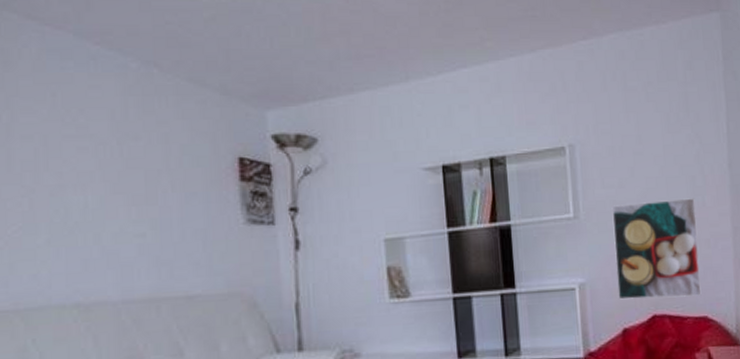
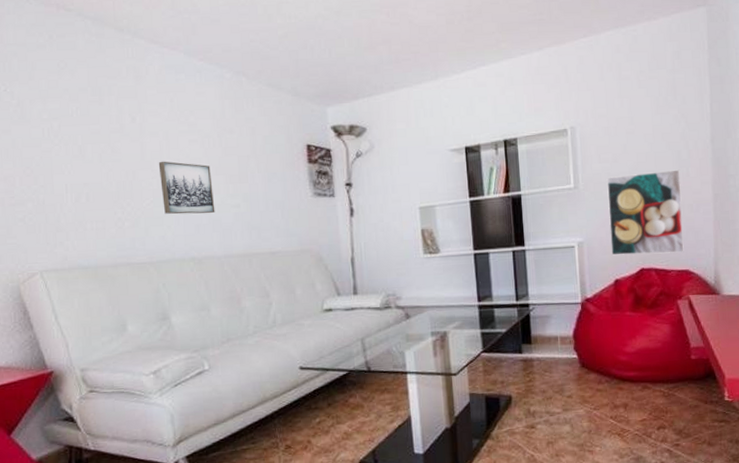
wall art: none [31,174,111,246] -> present [158,161,215,215]

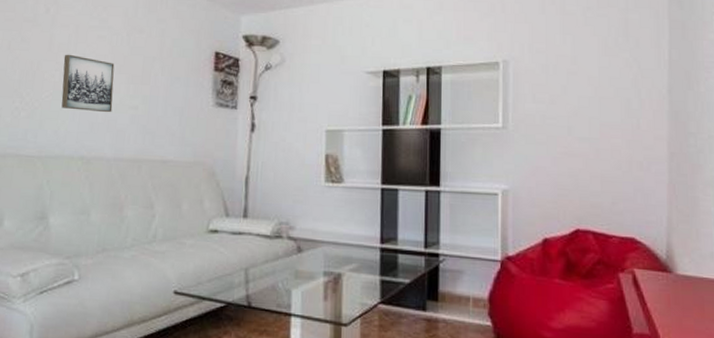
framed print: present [606,169,684,256] -> none [541,119,630,216]

